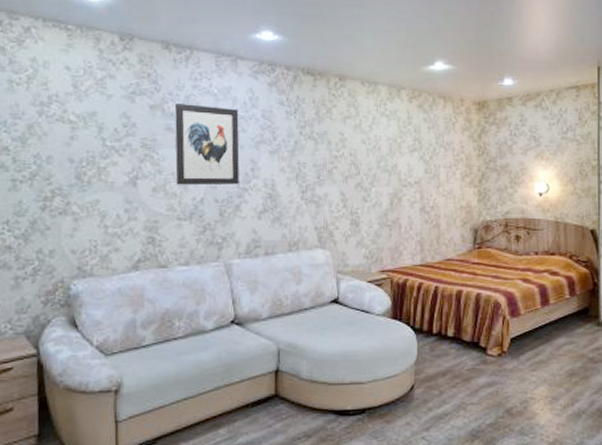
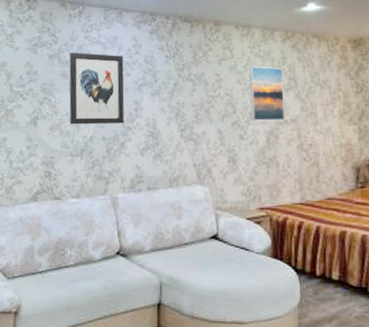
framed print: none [374,125,408,183] -> present [249,66,285,121]

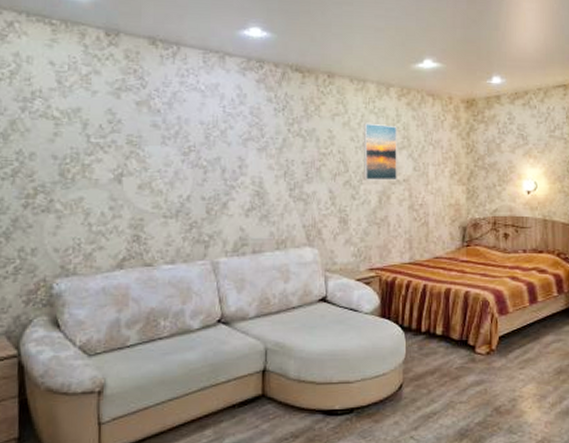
wall art: present [69,53,125,125] -> none [161,100,227,183]

